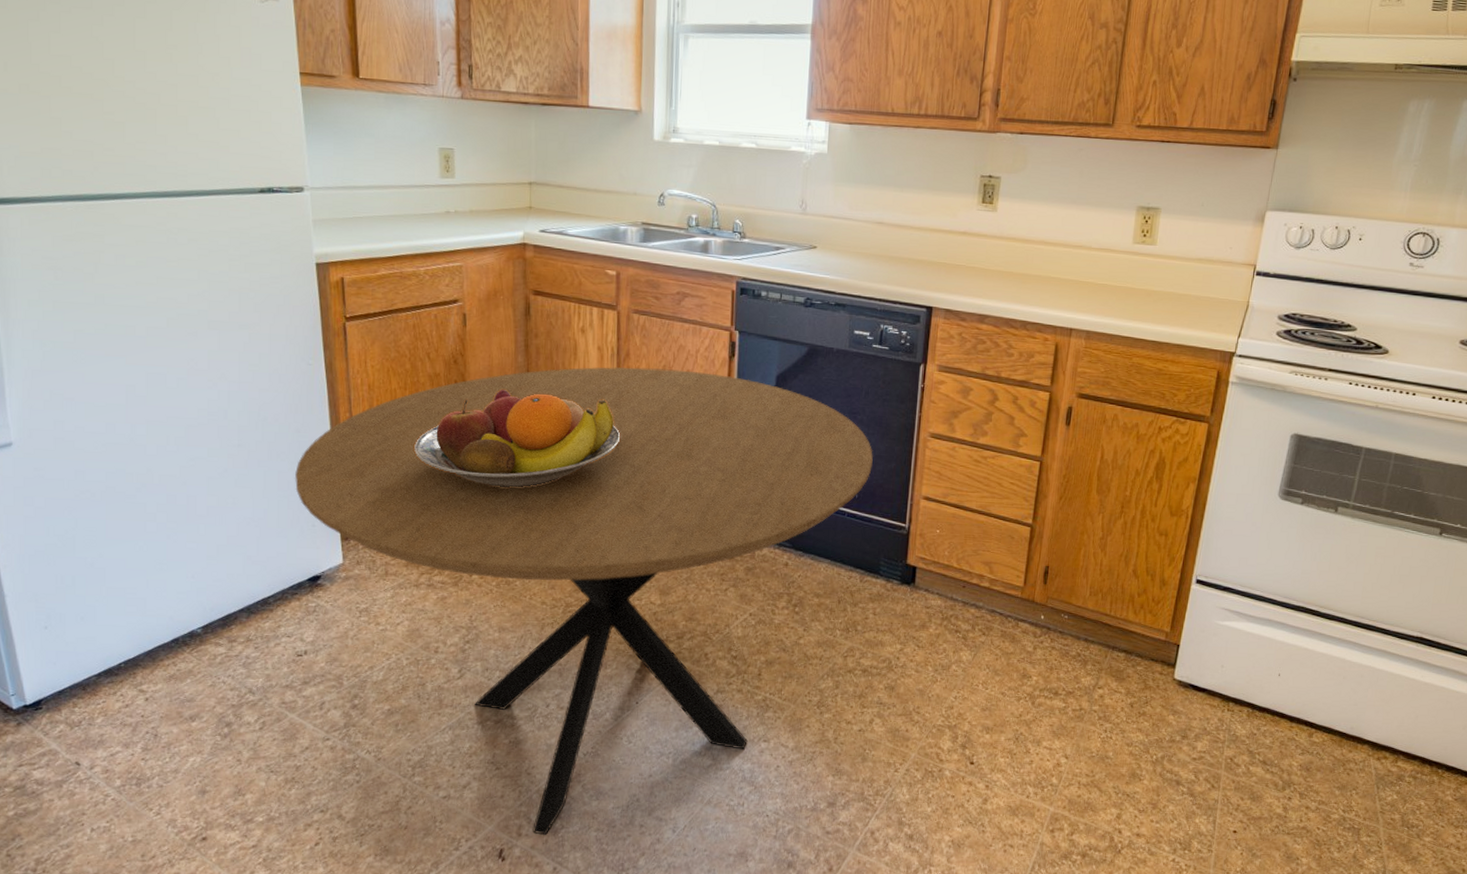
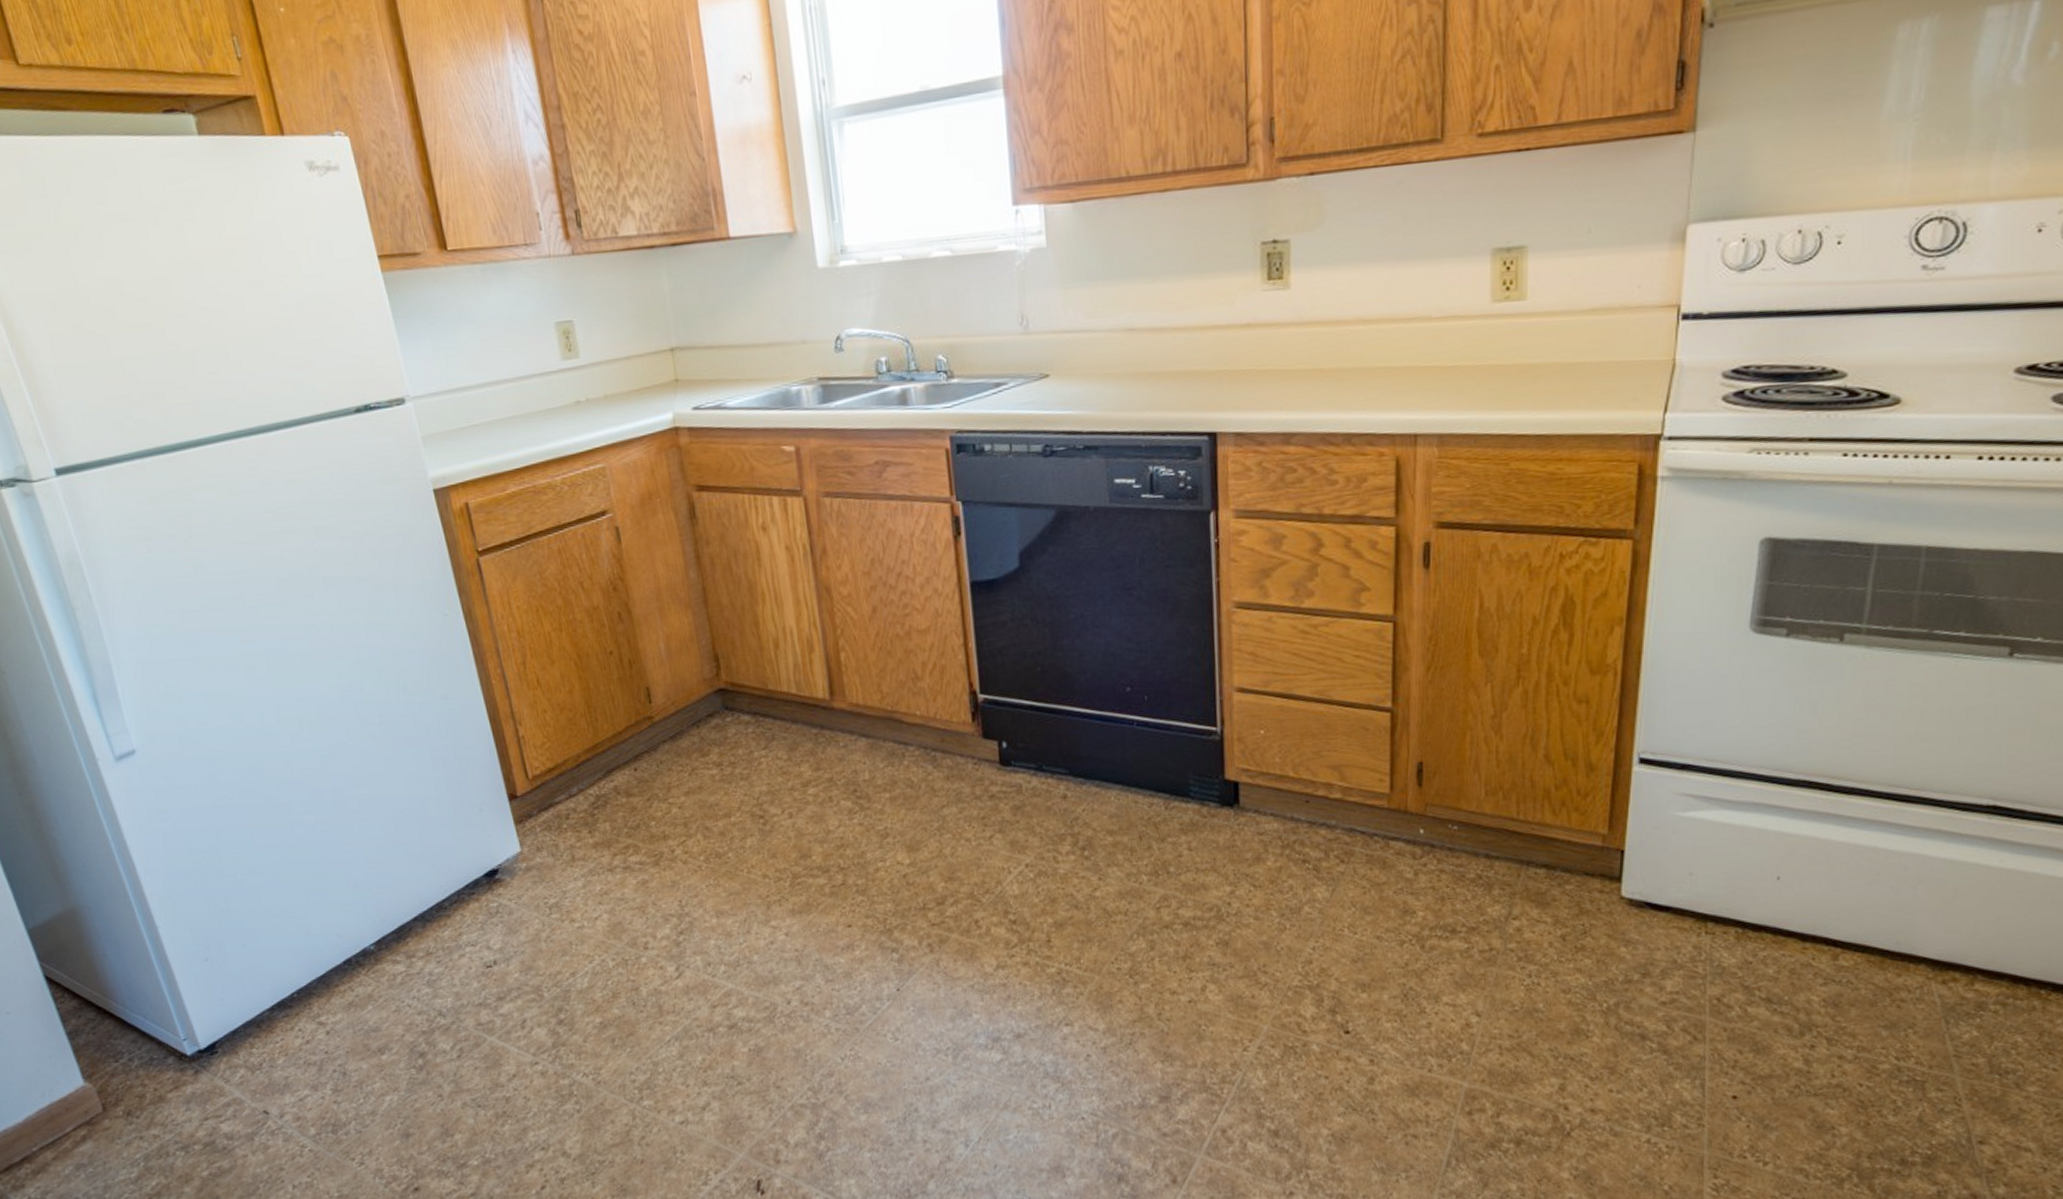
dining table: present [295,367,873,835] -> none [449,561,1162,1160]
fruit bowl: present [414,389,621,488] -> none [582,612,831,739]

